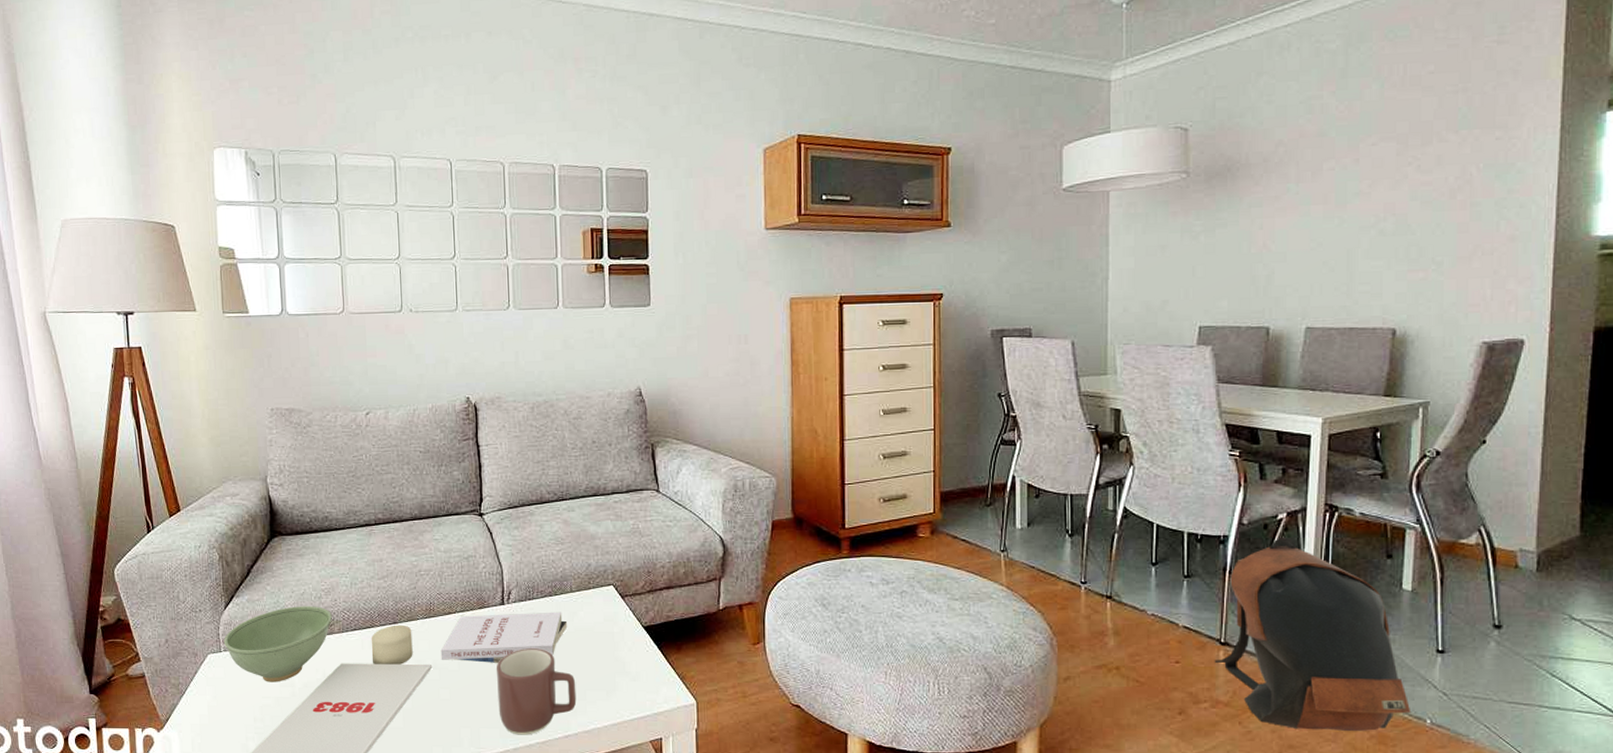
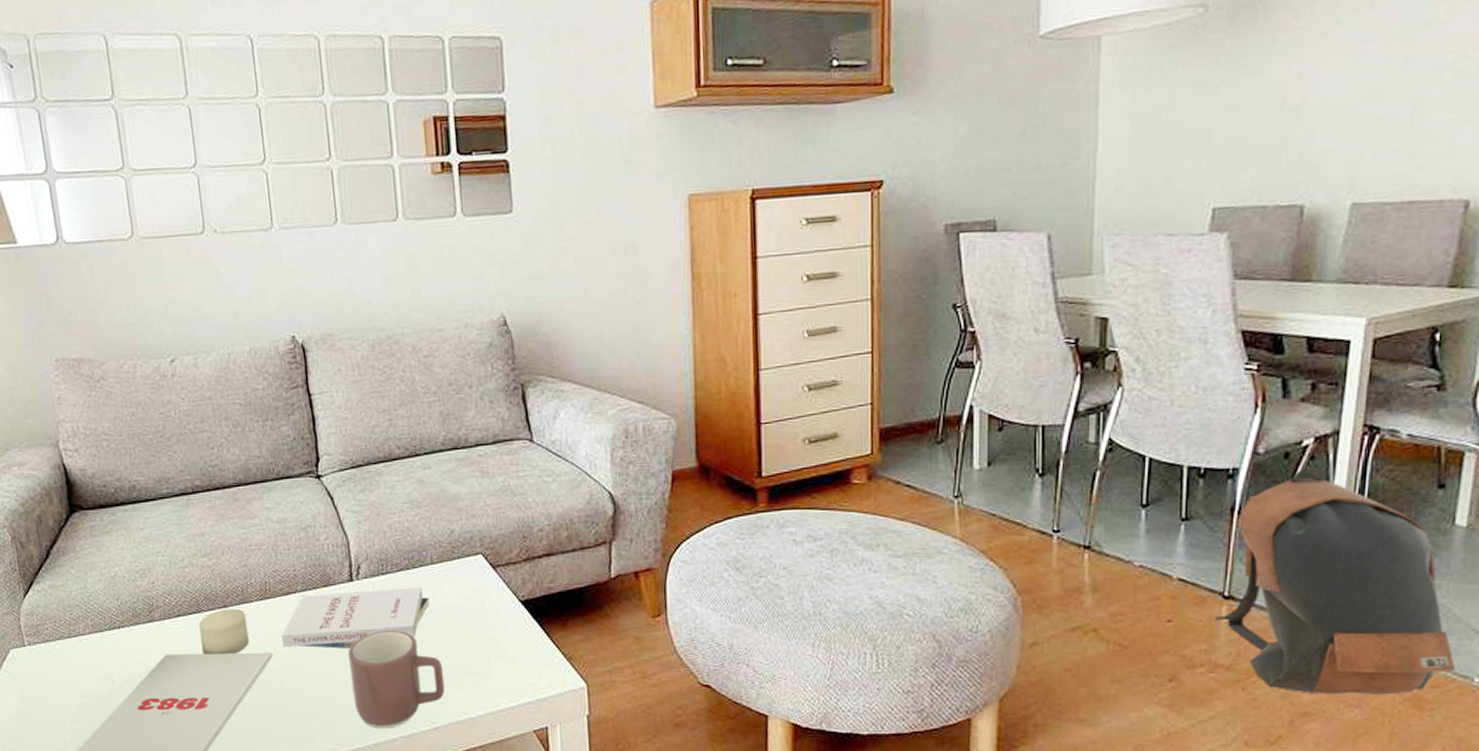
bowl: present [223,606,332,682] -> none [26,590,151,679]

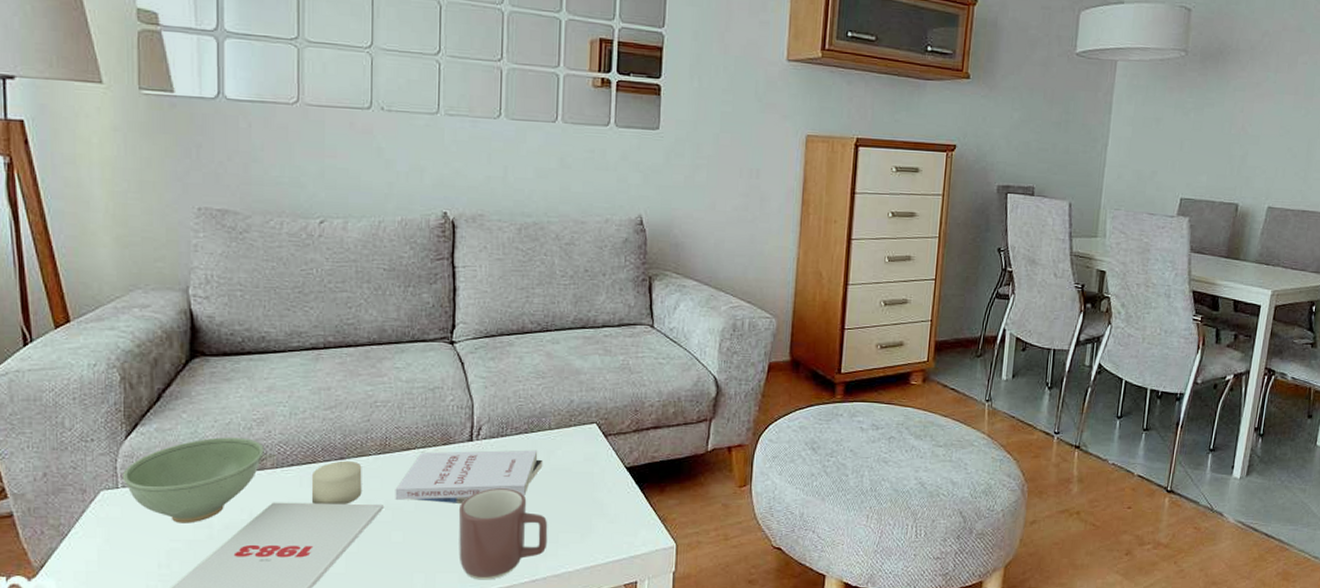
bowl: none [26,590,151,679] -> present [122,437,264,523]
backpack: present [1215,470,1455,695] -> none [1160,398,1310,570]

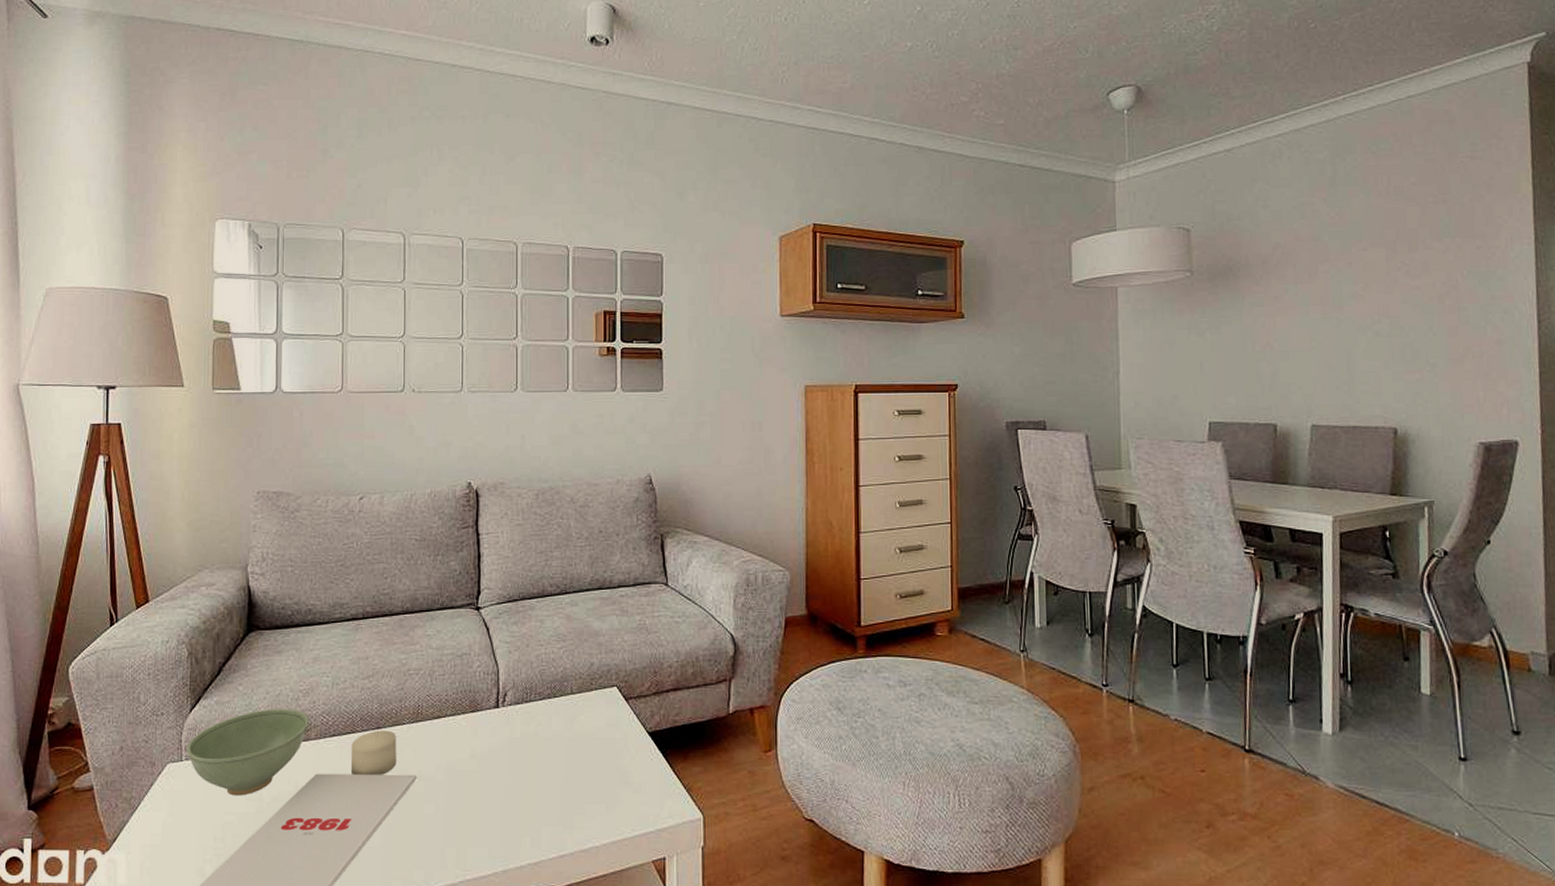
books: present [395,450,543,503] -> none [427,715,567,773]
mug: present [458,488,548,580] -> none [487,757,574,855]

